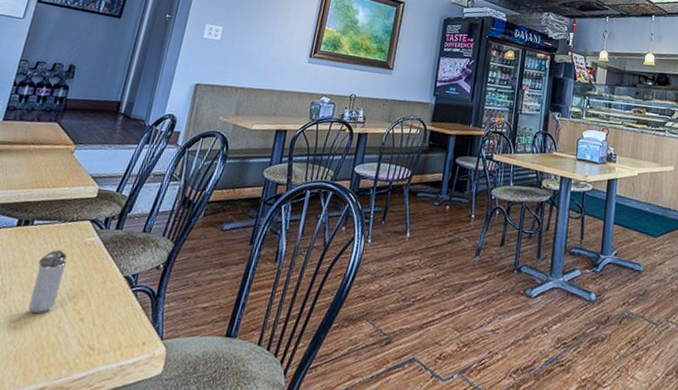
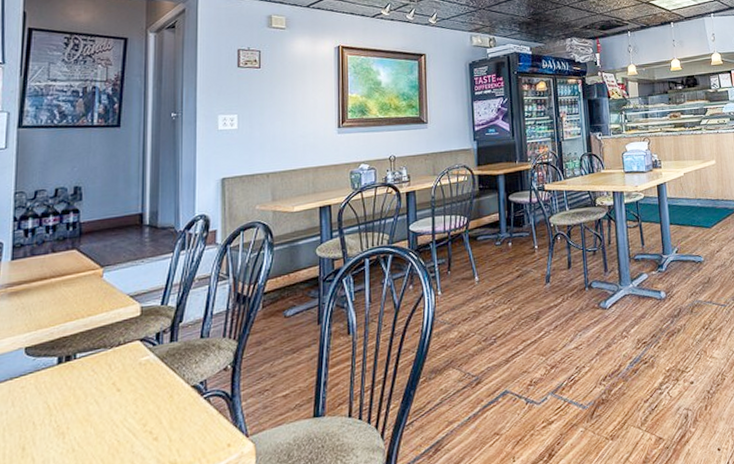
shaker: present [28,249,68,314] -> none [93,376,125,446]

